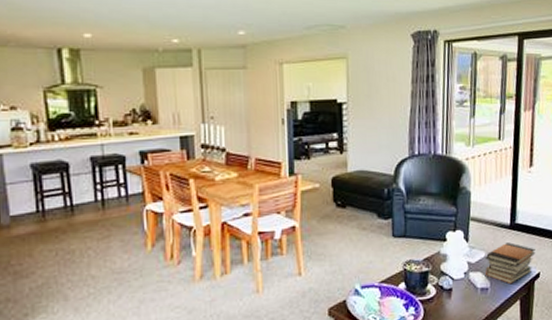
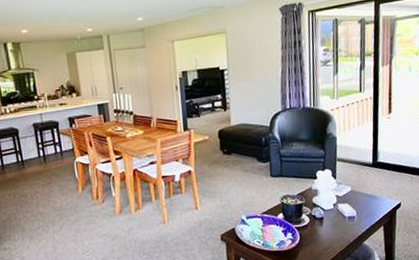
book stack: present [485,242,536,285] -> none [351,178,396,213]

